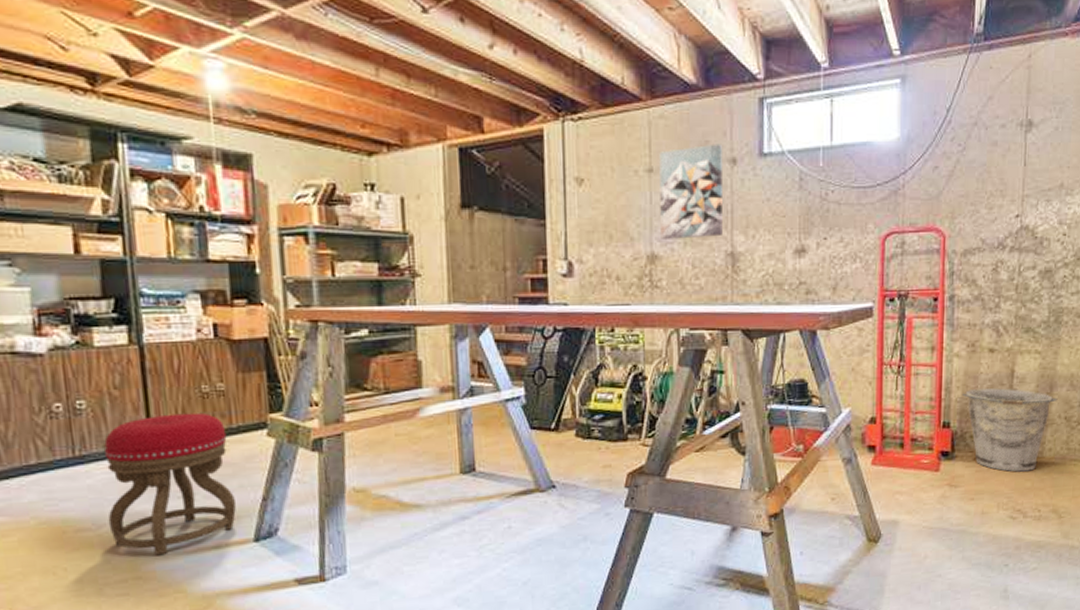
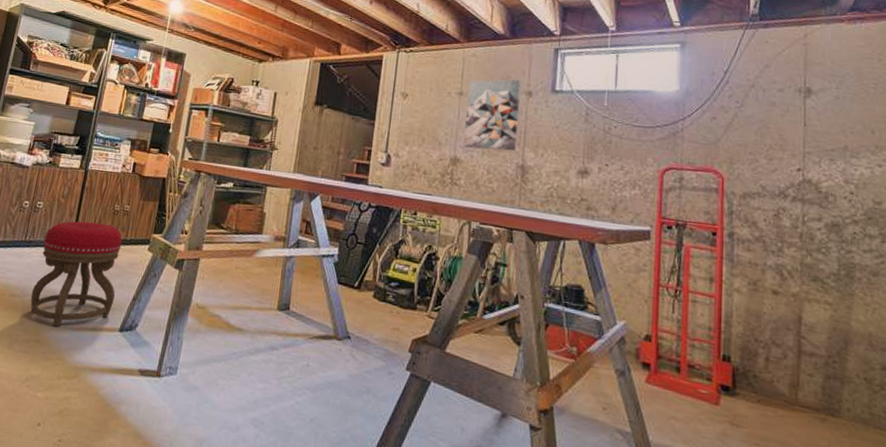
bucket: present [961,388,1058,472] -> none [743,327,855,429]

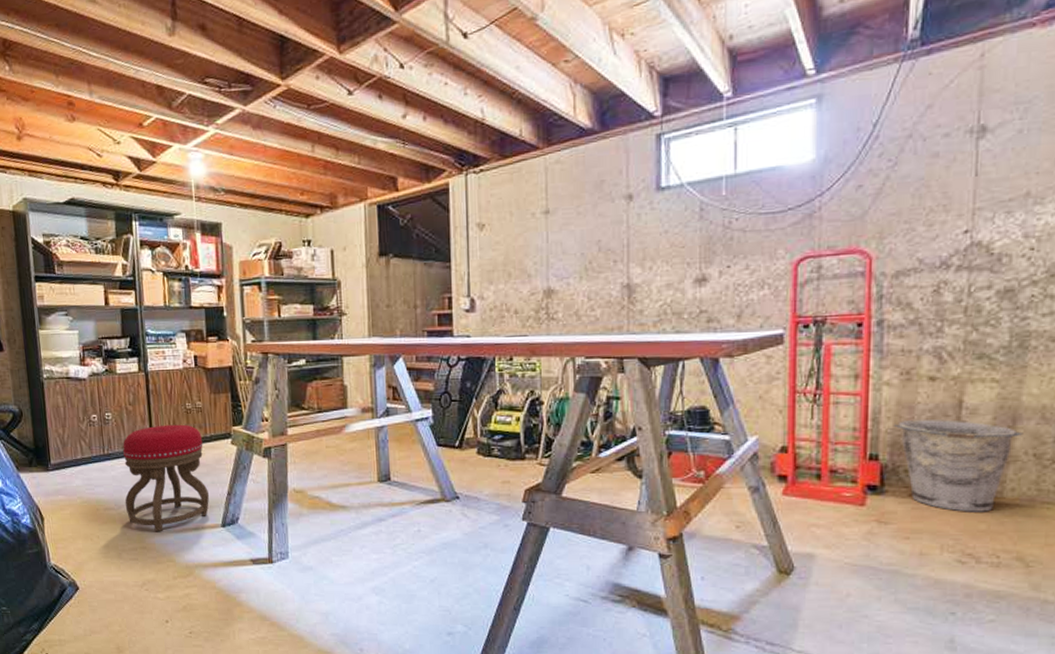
wall art: present [463,79,522,151] -> none [555,182,619,275]
bucket: none [743,327,855,429] -> present [893,420,1023,512]

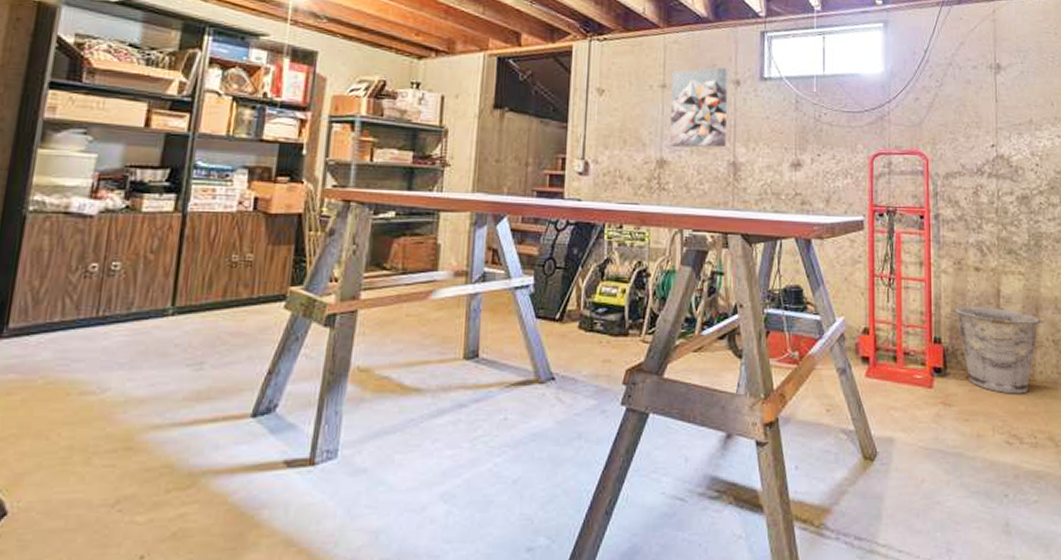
stool: present [122,424,209,531] -> none [113,280,247,424]
wall art: none [555,182,619,275] -> present [670,67,729,148]

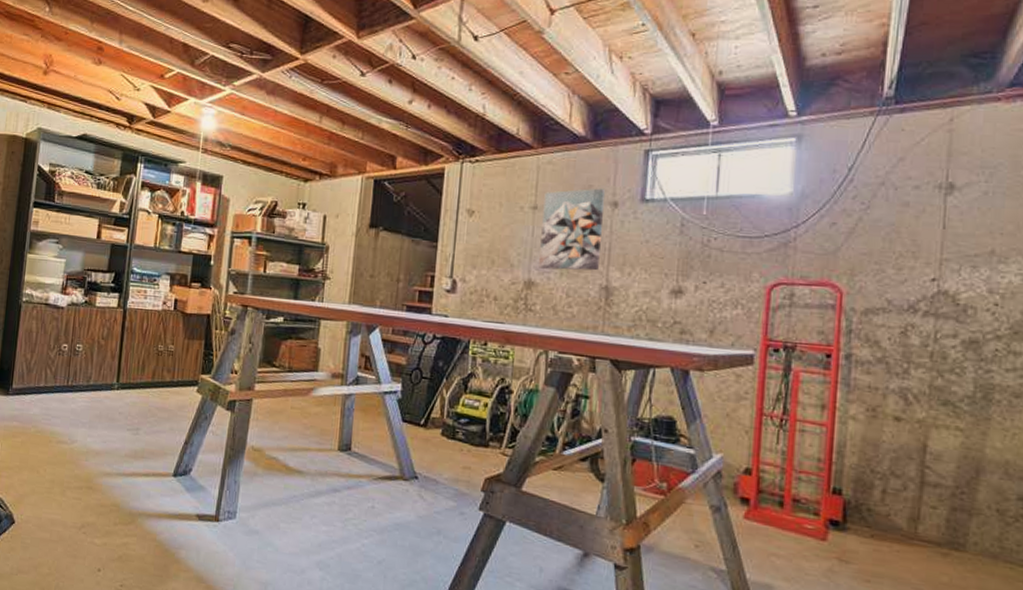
bucket: present [950,306,1044,394] -> none [857,457,987,564]

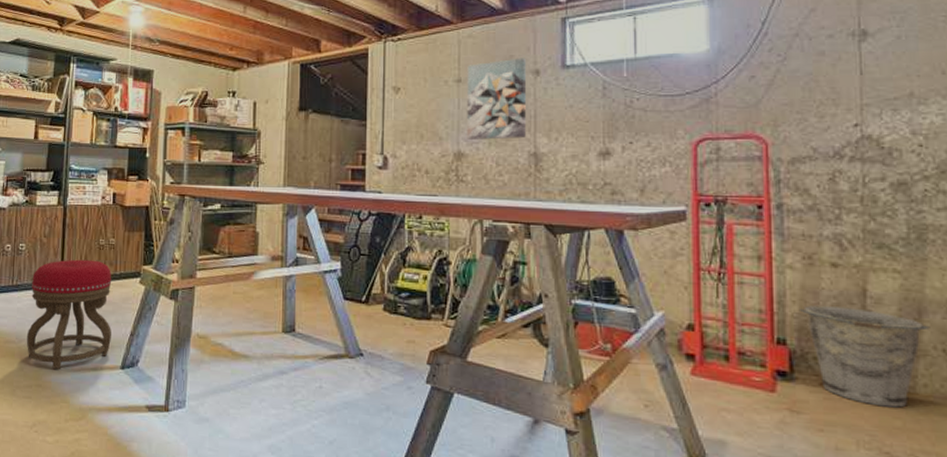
stool: none [78,363,169,473] -> present [26,259,112,369]
bucket: none [857,457,987,564] -> present [798,306,930,408]

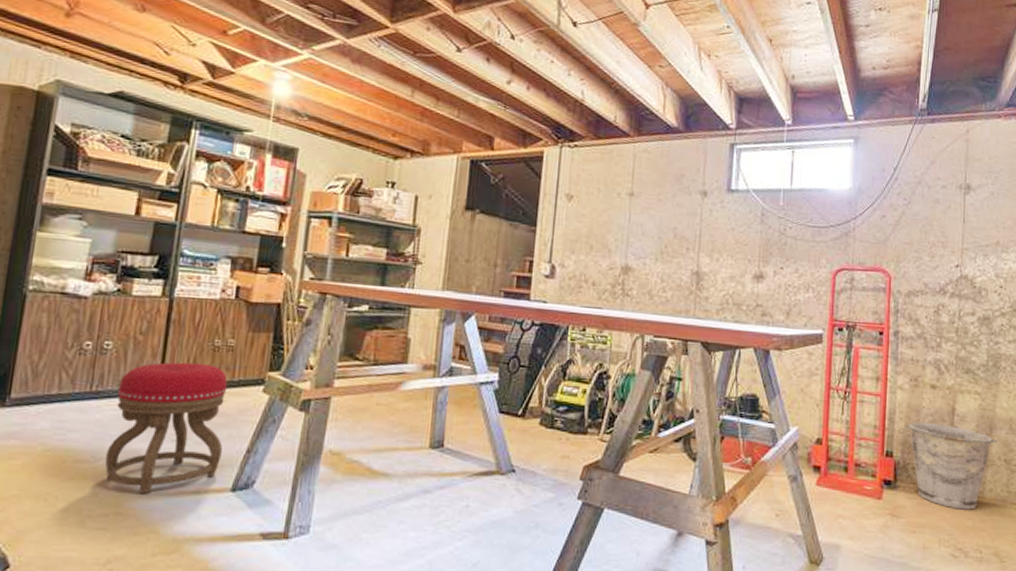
wall art: present [467,58,527,140] -> none [635,177,696,257]

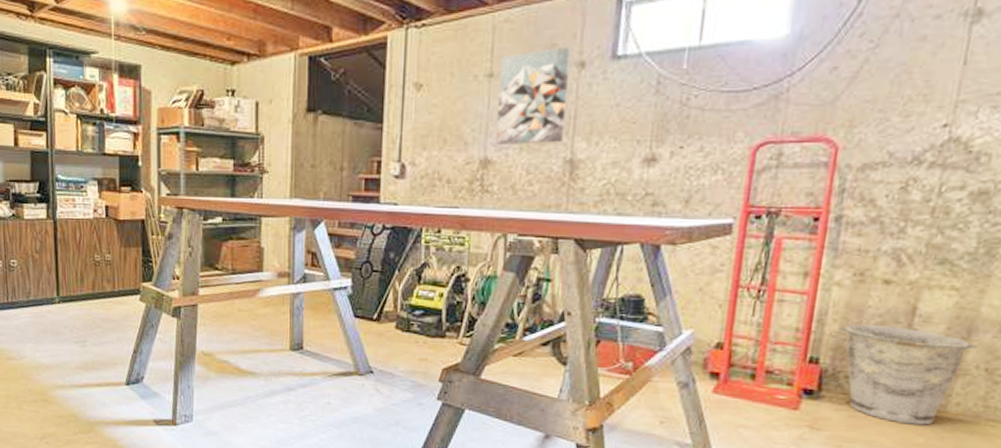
stool: present [105,362,228,493] -> none [27,276,114,385]
wall art: none [635,177,696,257] -> present [496,46,572,144]

